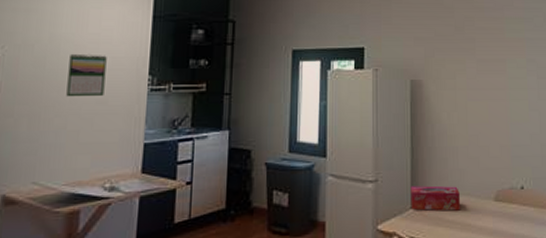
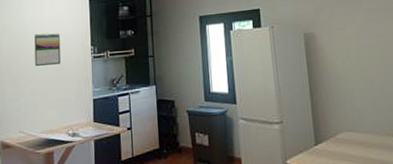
tissue box: present [410,185,460,211] -> none [313,125,361,147]

